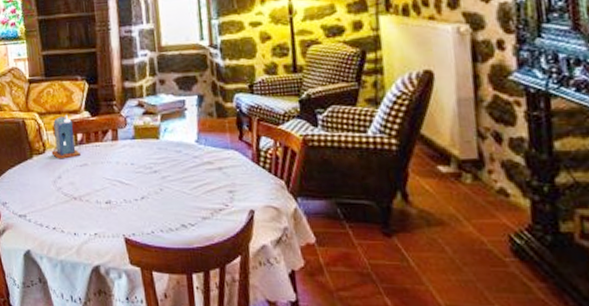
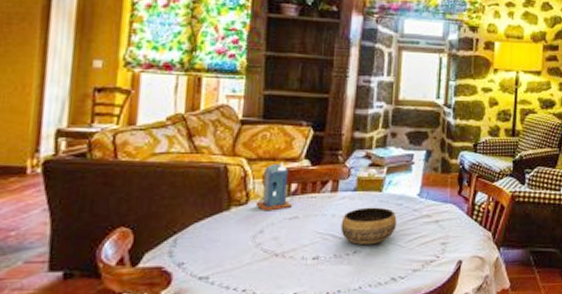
bowl: none [125,154,179,192] -> present [340,207,397,246]

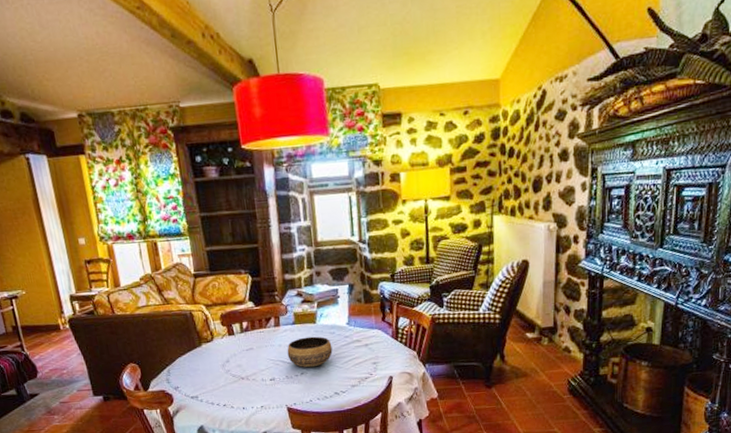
candle: present [255,161,292,211] -> none [219,305,246,346]

